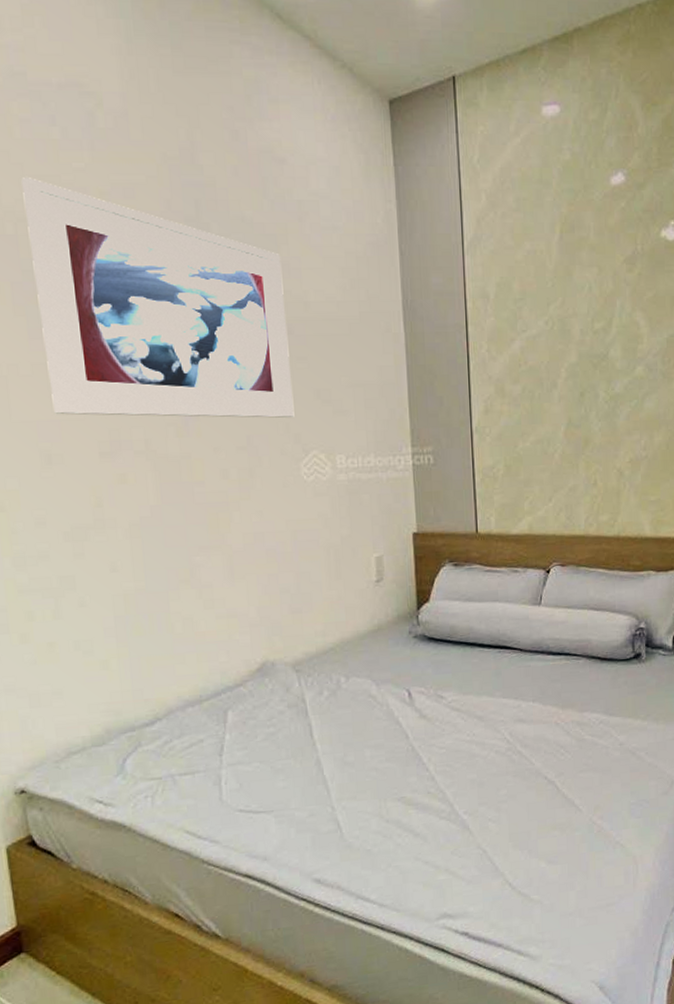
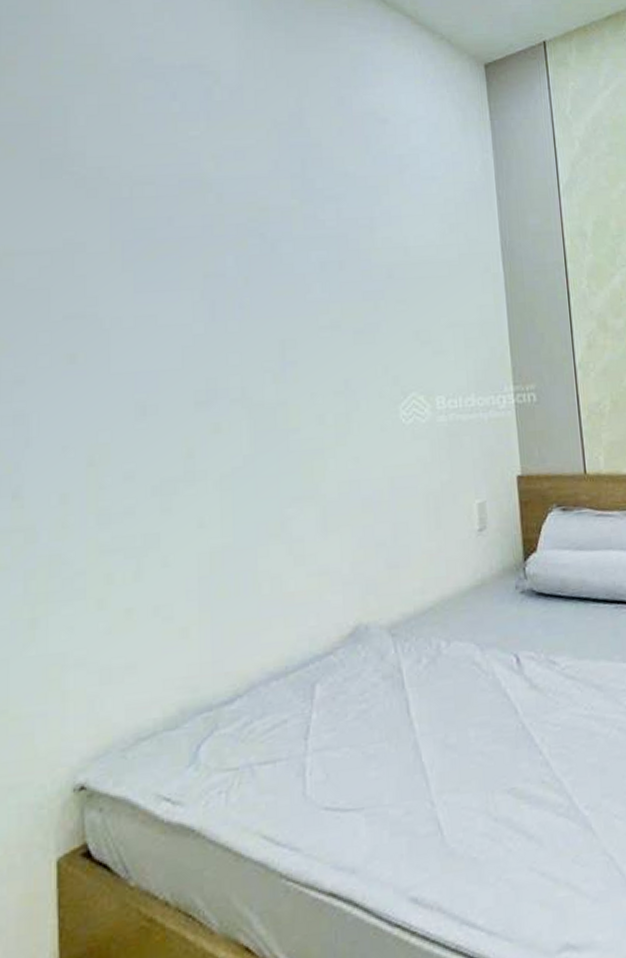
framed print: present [22,177,295,418] -> none [141,146,393,366]

